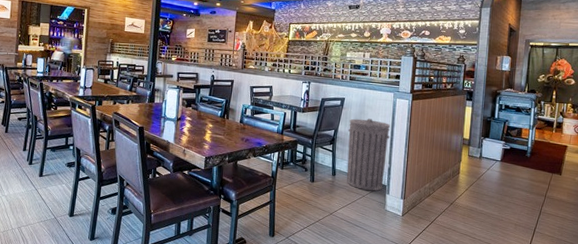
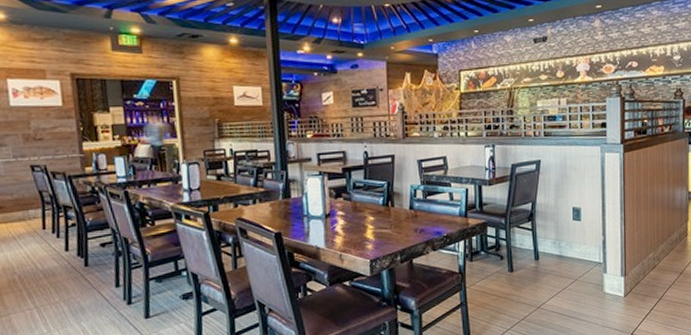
trash can: present [346,118,390,191] -> none [549,182,601,273]

